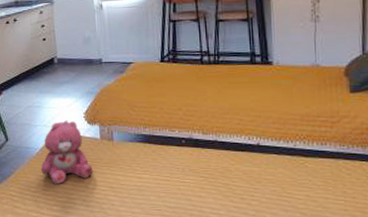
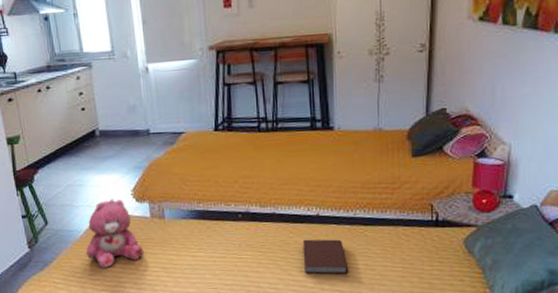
book: none [244,167,290,204] -> present [302,239,349,275]

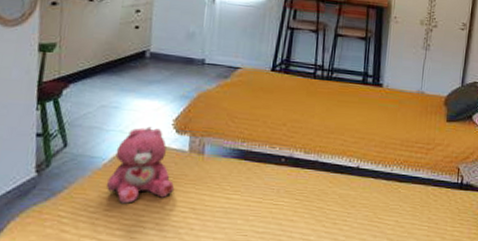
book: present [302,239,349,275] -> none [338,190,380,229]

